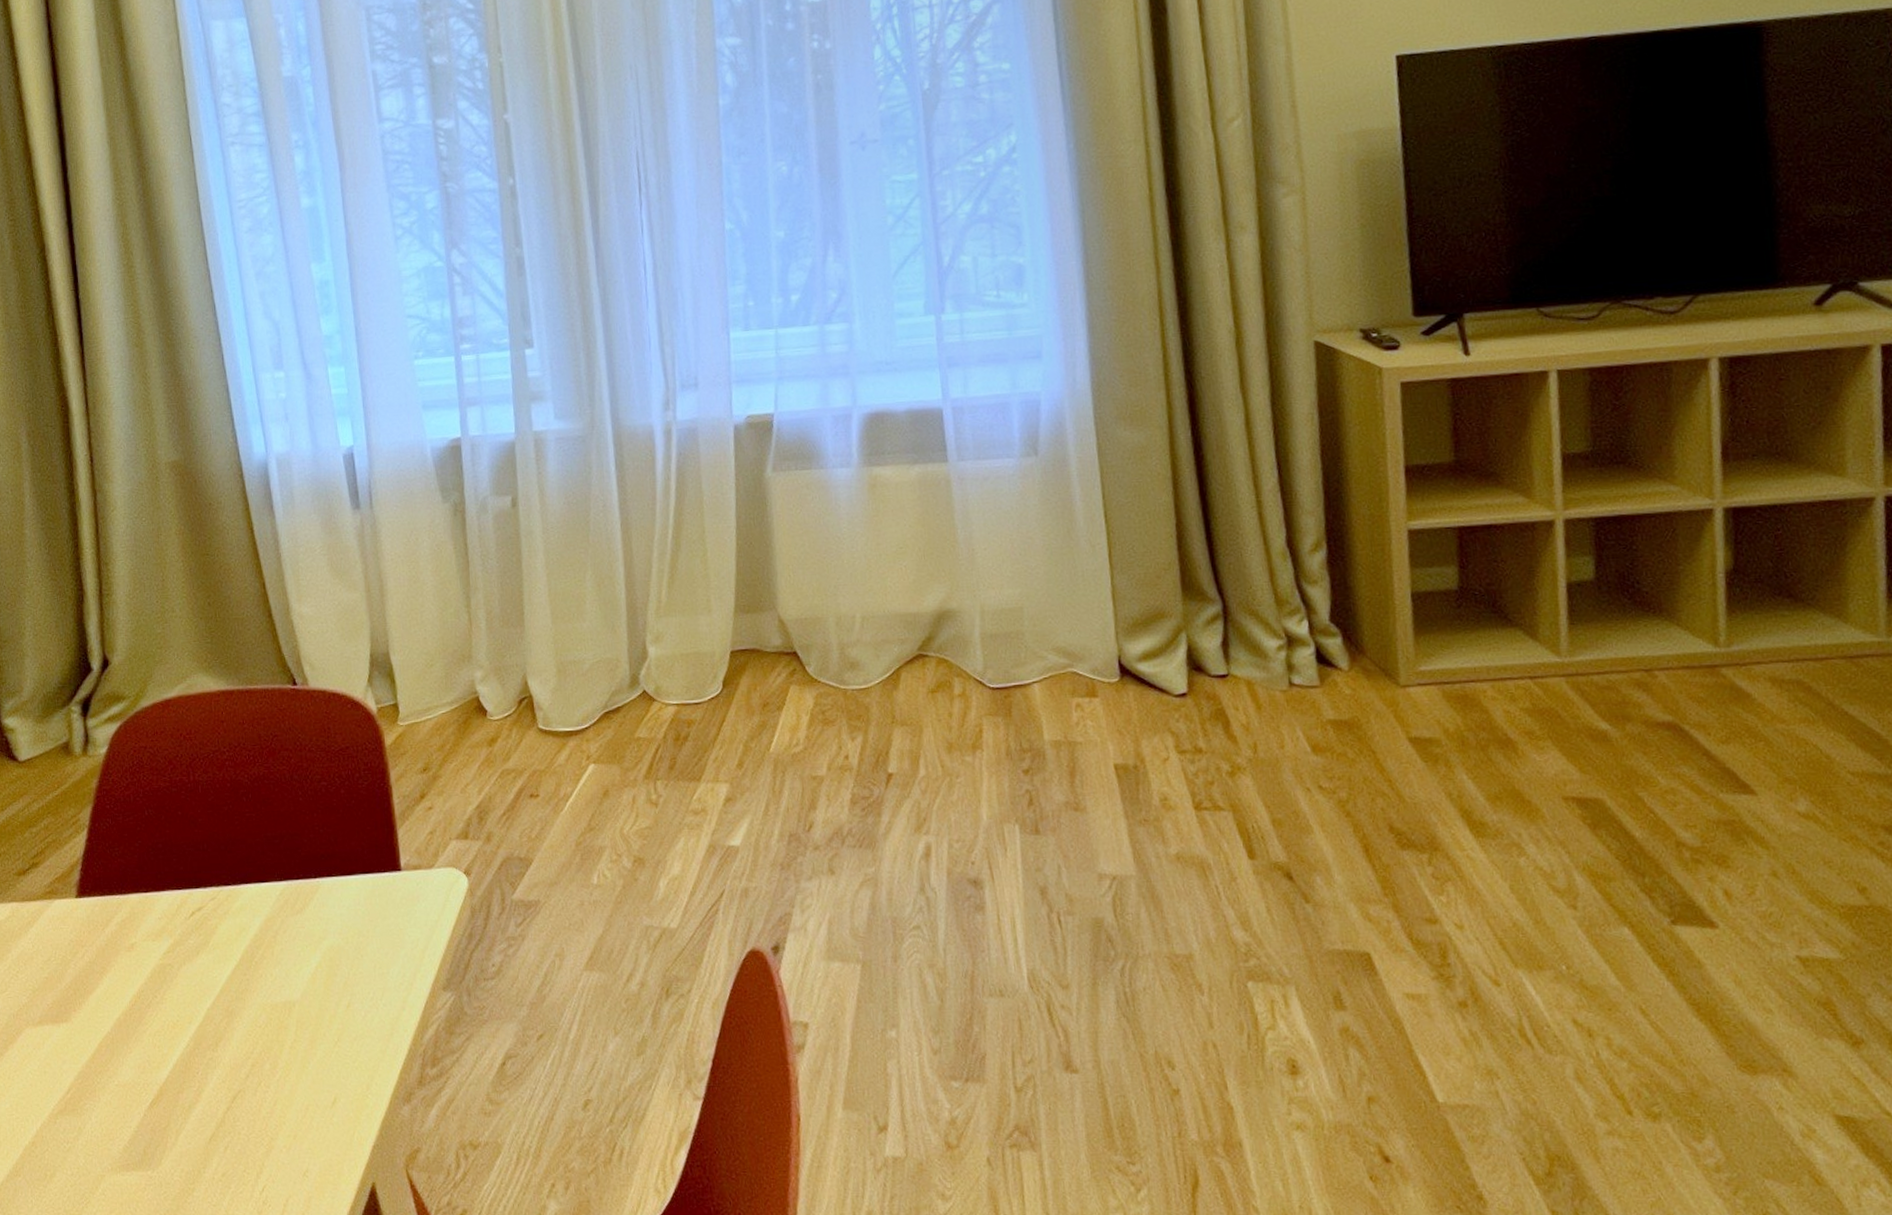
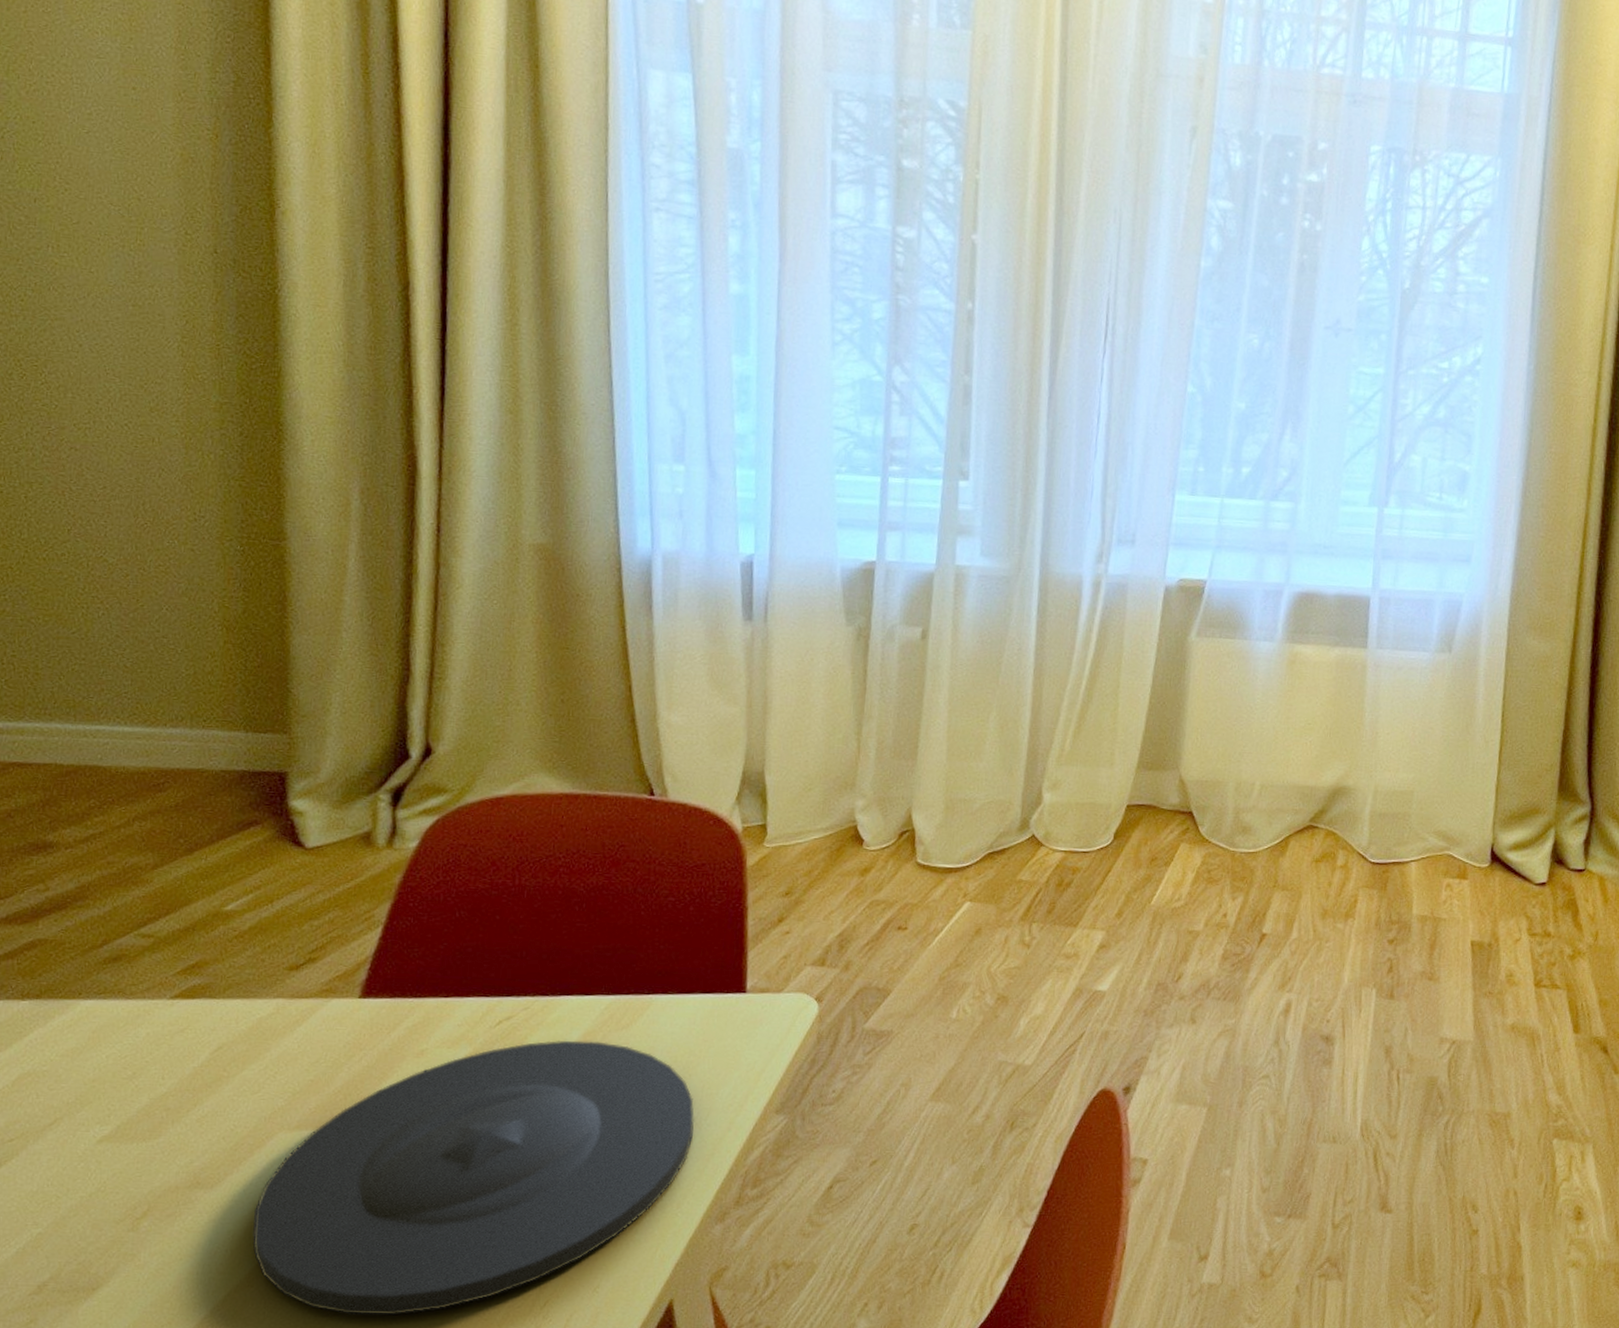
plate: none [13,927,373,1202] -> present [252,1040,695,1315]

